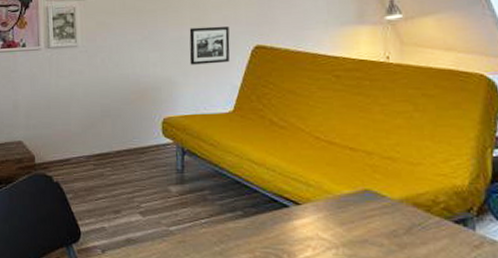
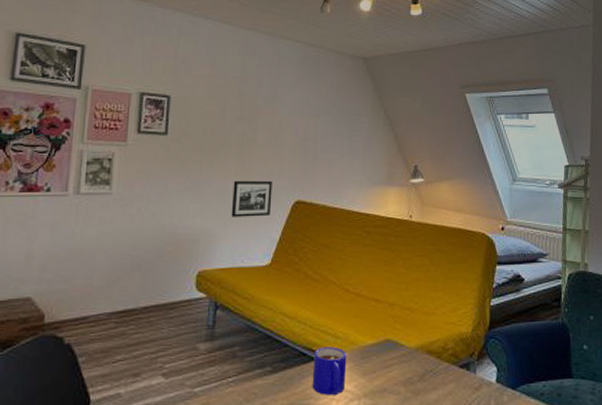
mug: none [285,195,322,243] -> present [312,347,347,396]

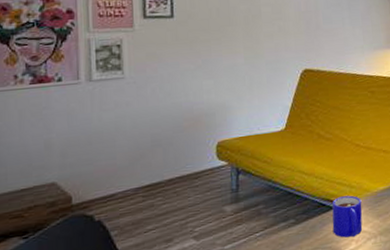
picture frame: present [231,180,272,217] -> none [243,53,282,90]

